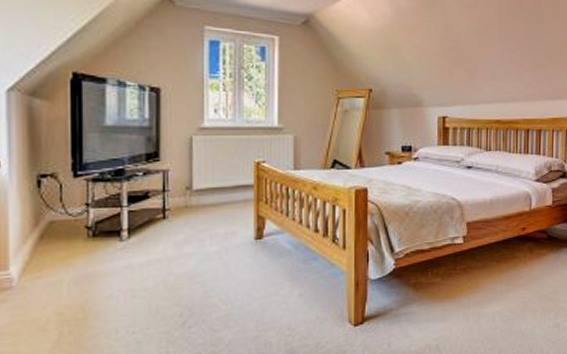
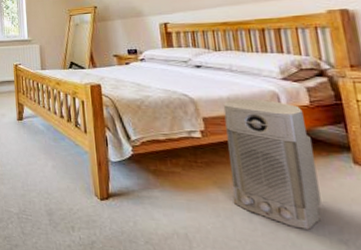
air purifier: none [482,201,548,320] -> present [223,99,322,230]

